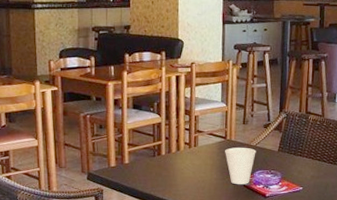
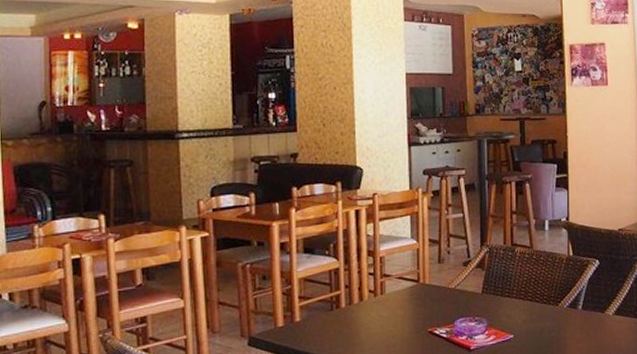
cup: present [225,147,256,185] -> none [418,292,456,338]

